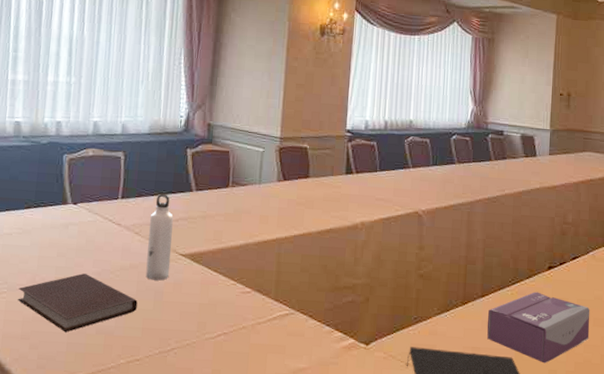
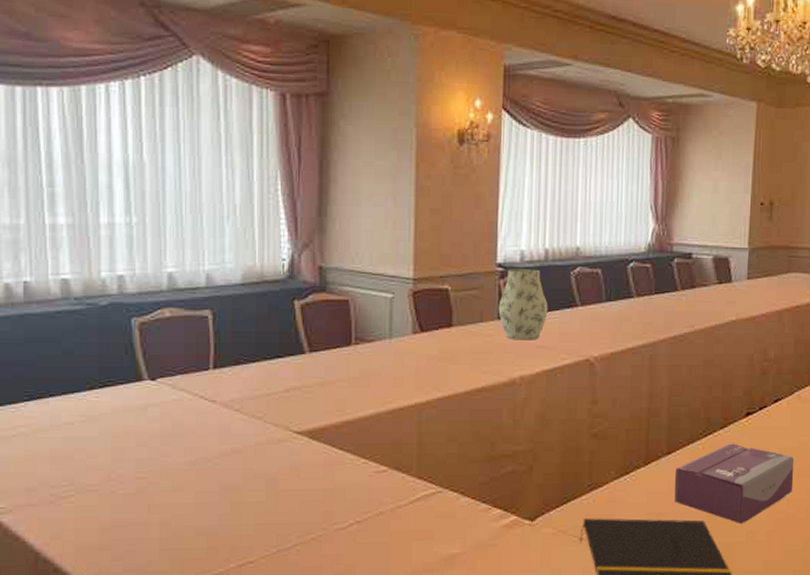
notebook: present [17,273,138,333] -> none [90,465,245,538]
water bottle: present [145,193,173,281] -> none [252,359,284,466]
vase: none [346,134,386,193] -> present [498,269,548,340]

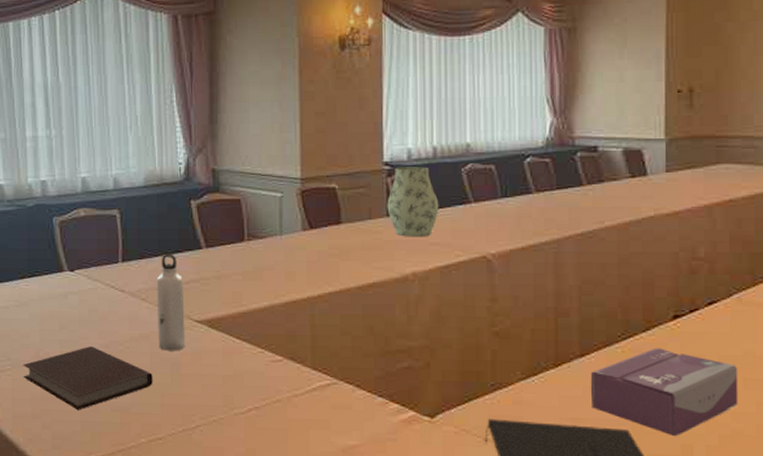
notebook: none [90,465,245,538] -> present [23,346,153,410]
water bottle: none [252,359,284,466] -> present [156,253,186,351]

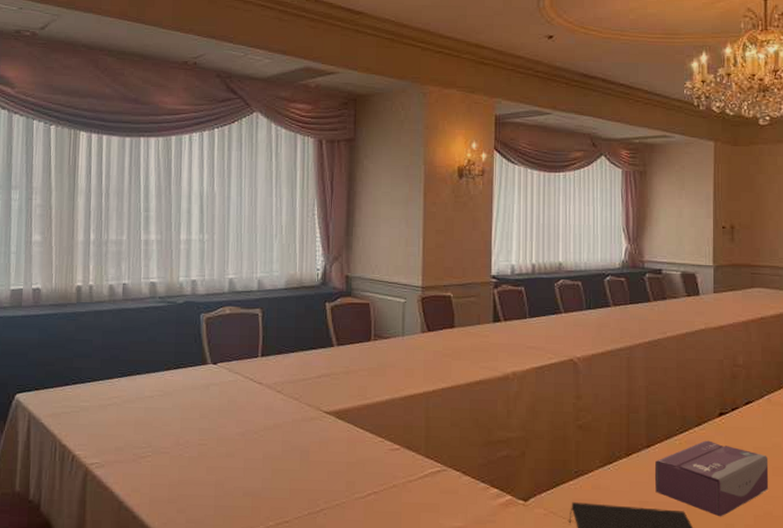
notebook: present [23,346,153,410] -> none [162,435,283,495]
water bottle: present [156,253,186,351] -> none [290,350,316,440]
vase: present [387,167,439,237] -> none [493,280,536,341]

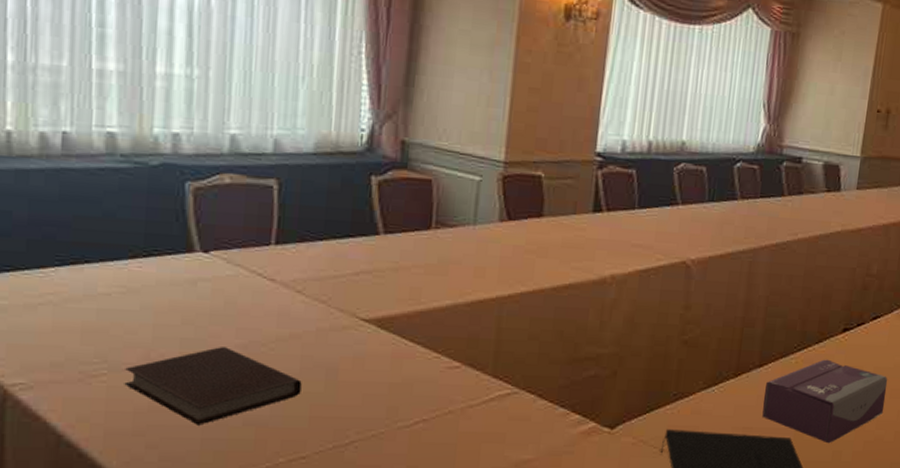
notebook: none [162,435,283,495] -> present [124,347,302,426]

